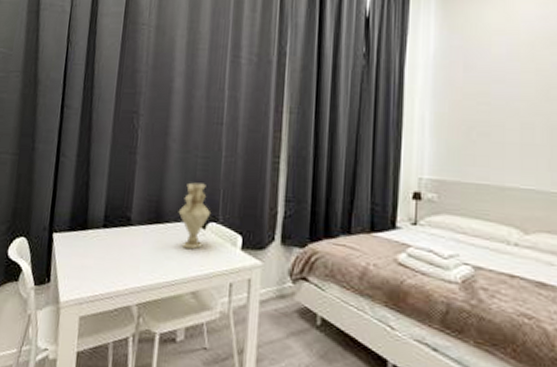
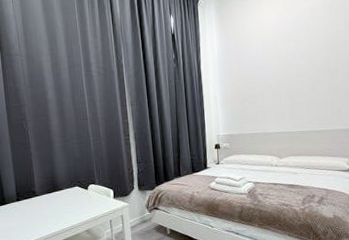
vase: present [178,182,212,250] -> none [67,160,90,205]

